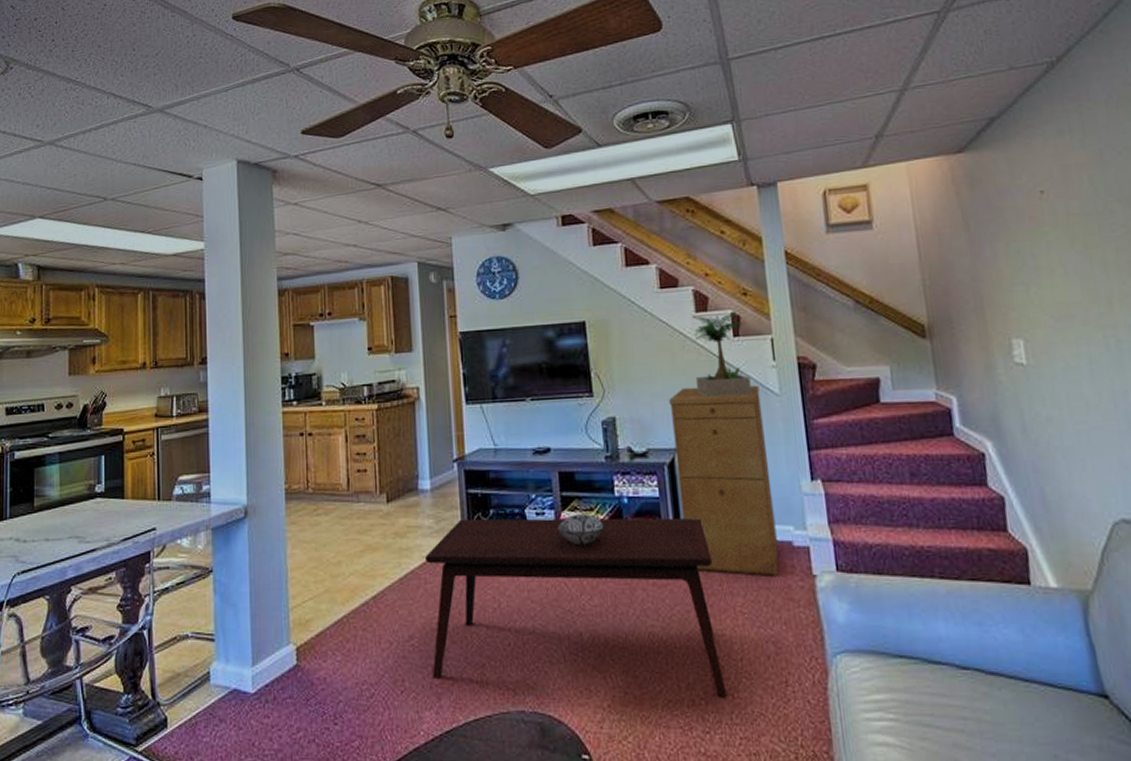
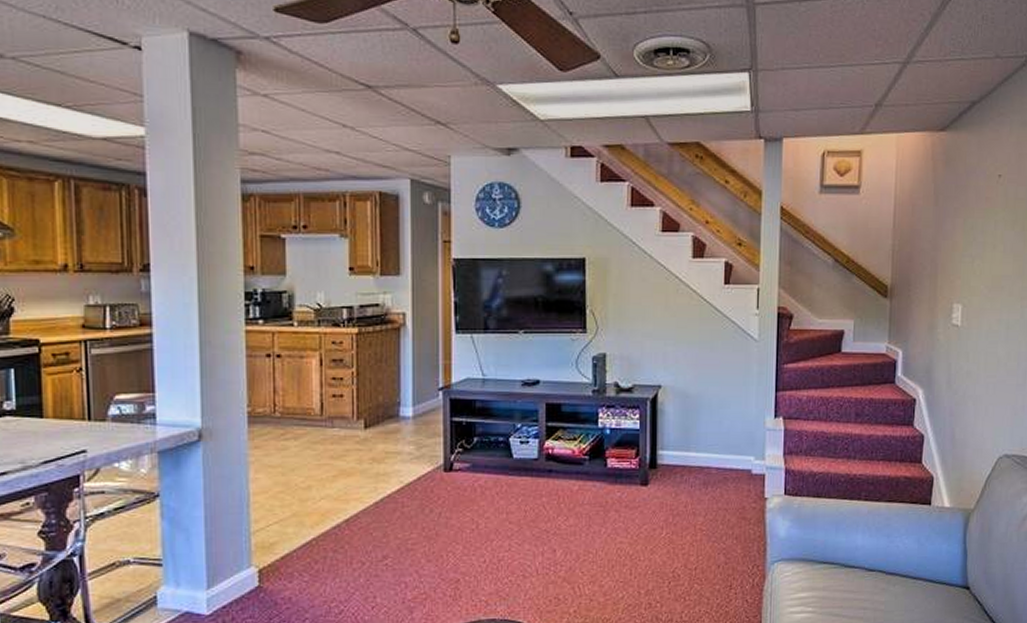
coffee table: present [425,517,728,698] -> none [404,446,681,601]
decorative bowl: present [557,514,605,546] -> none [541,443,587,473]
filing cabinet: present [669,385,779,576] -> none [658,329,741,499]
potted plant: present [692,312,752,397] -> none [685,261,734,339]

